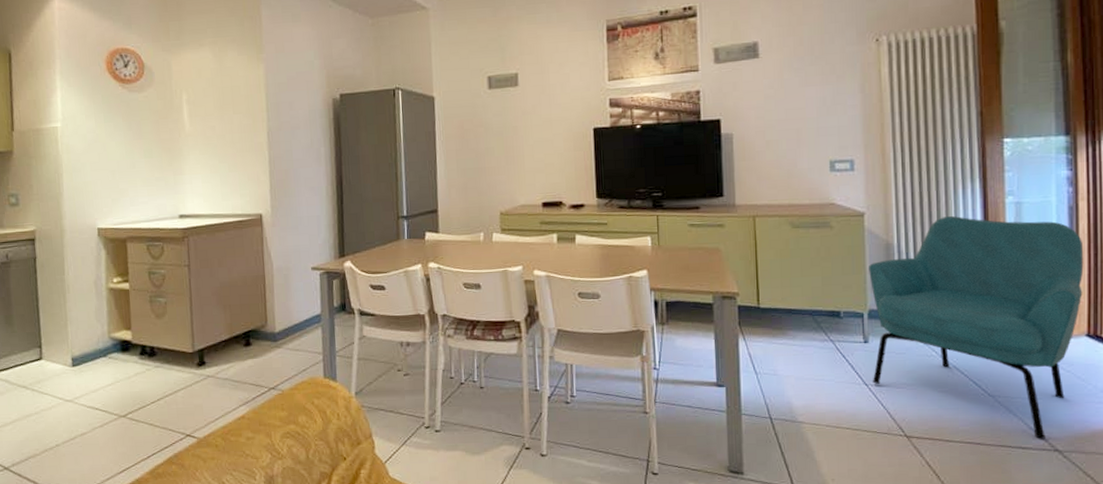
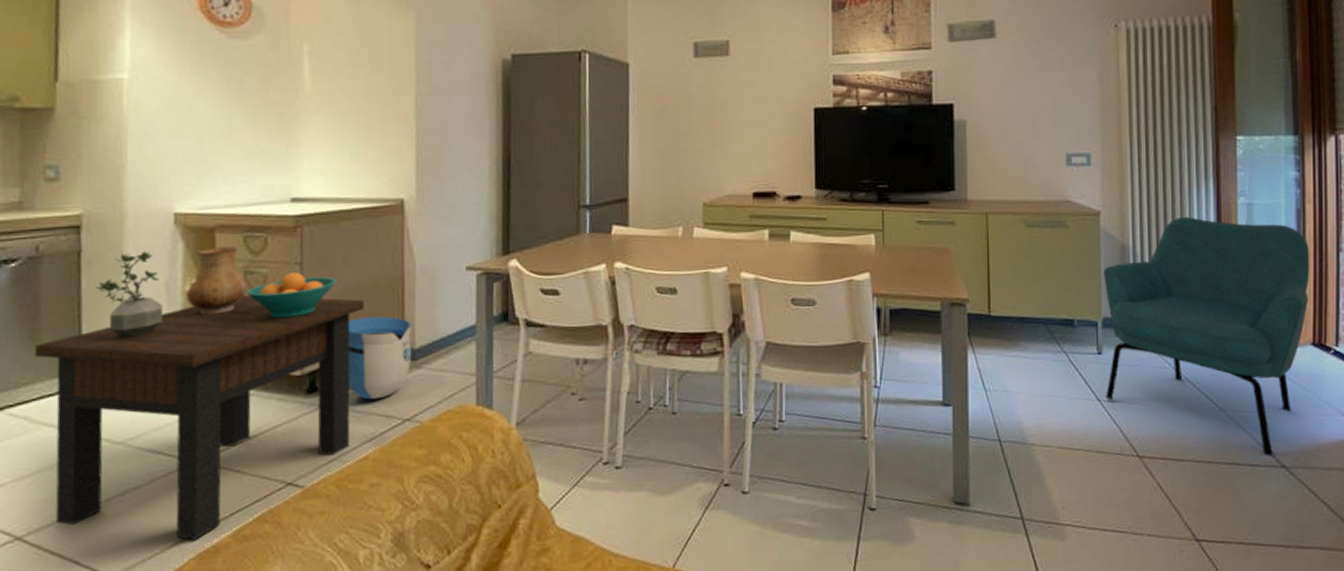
side table: none [9,290,237,475] -> present [35,294,365,540]
potted plant: none [47,257,94,322] -> present [95,251,164,338]
ceramic pitcher: none [109,253,151,305] -> present [186,246,247,314]
fruit bowl: none [150,273,216,308] -> present [246,273,337,319]
sun visor: none [225,307,274,372] -> present [347,316,413,400]

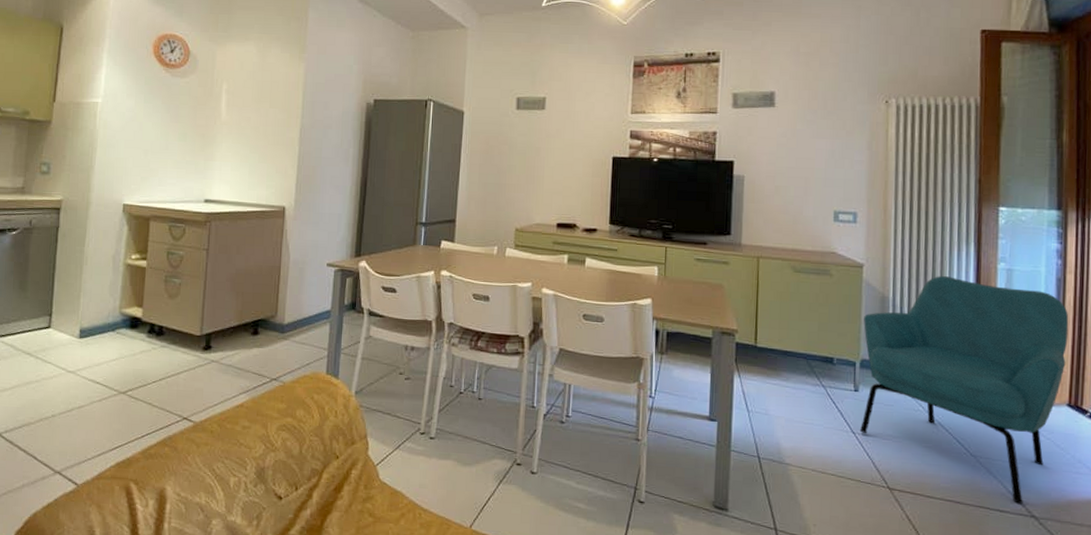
side table: present [35,294,365,540] -> none [22,269,251,452]
potted plant: present [95,251,164,338] -> none [66,231,110,294]
ceramic pitcher: present [186,246,247,314] -> none [126,232,168,282]
fruit bowl: present [246,273,337,319] -> none [167,256,232,291]
sun visor: present [347,316,413,400] -> none [233,295,284,361]

